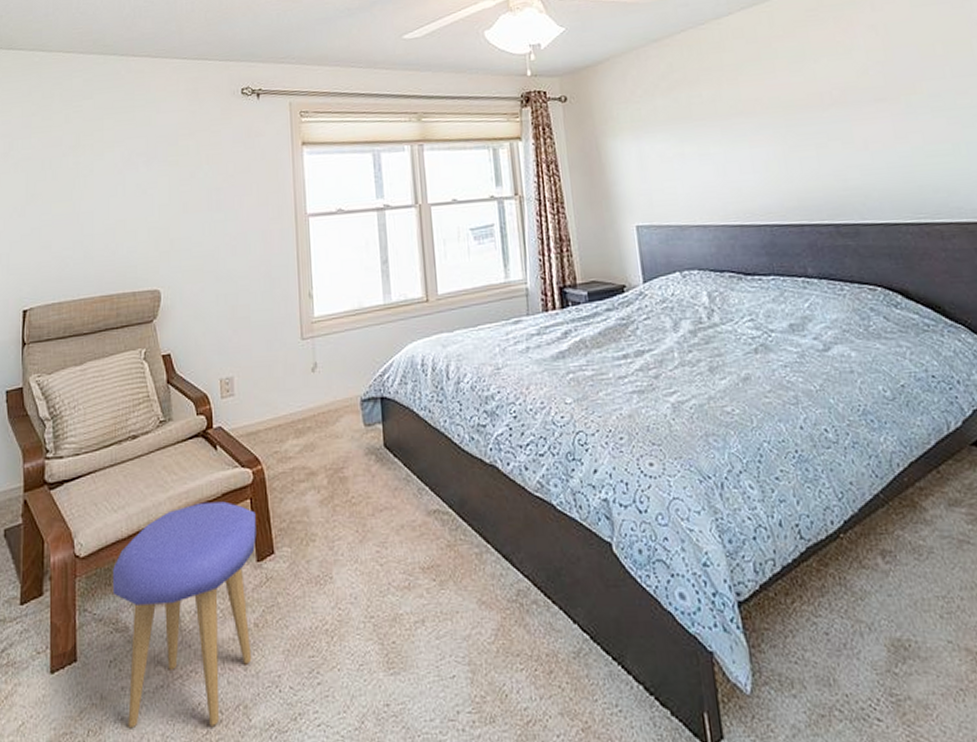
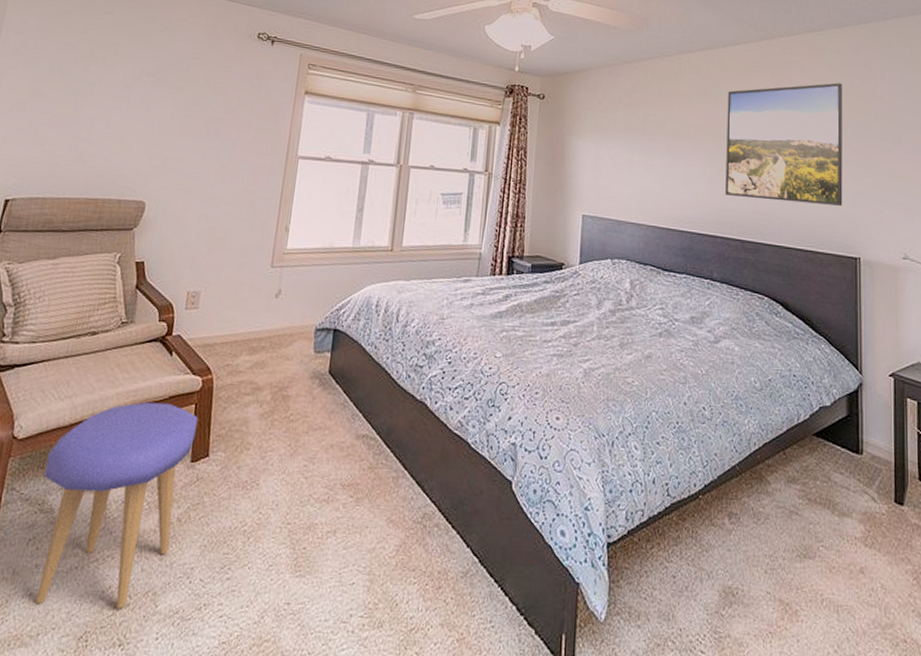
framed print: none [784,14,956,174] -> present [725,82,843,206]

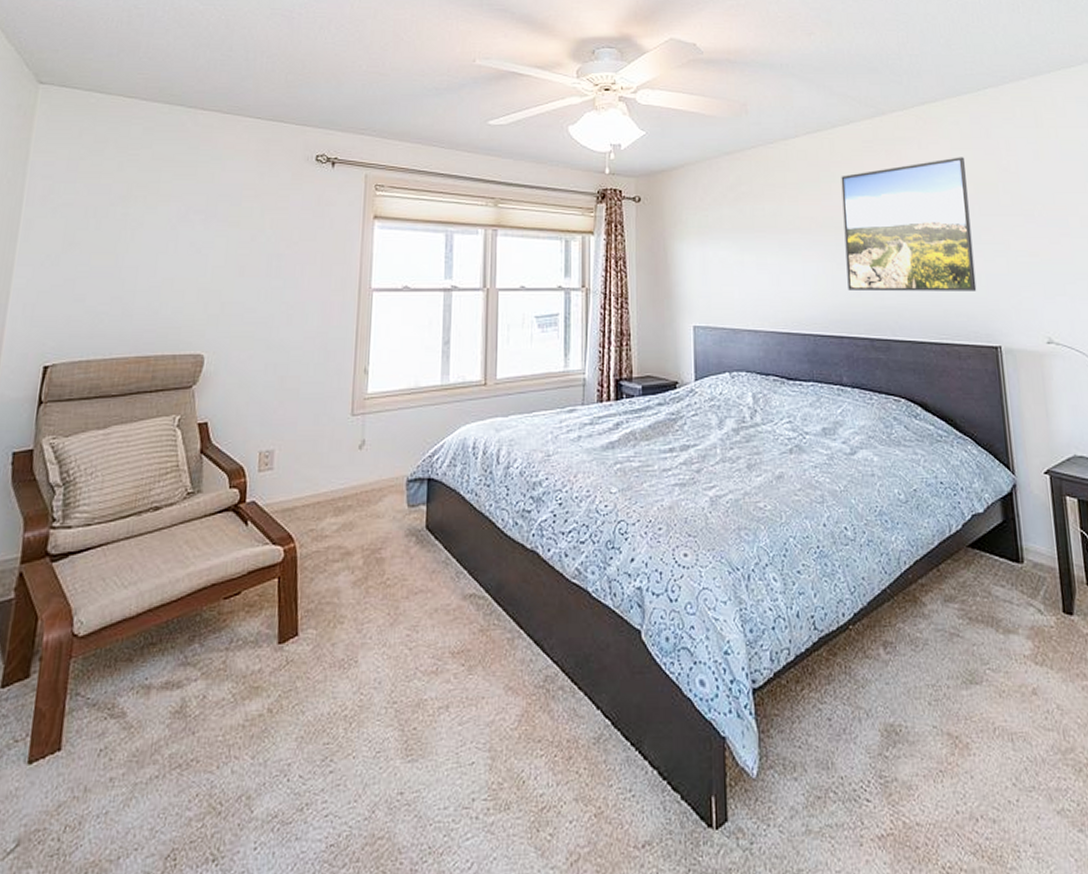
stool: present [35,402,198,609] -> none [112,580,282,822]

